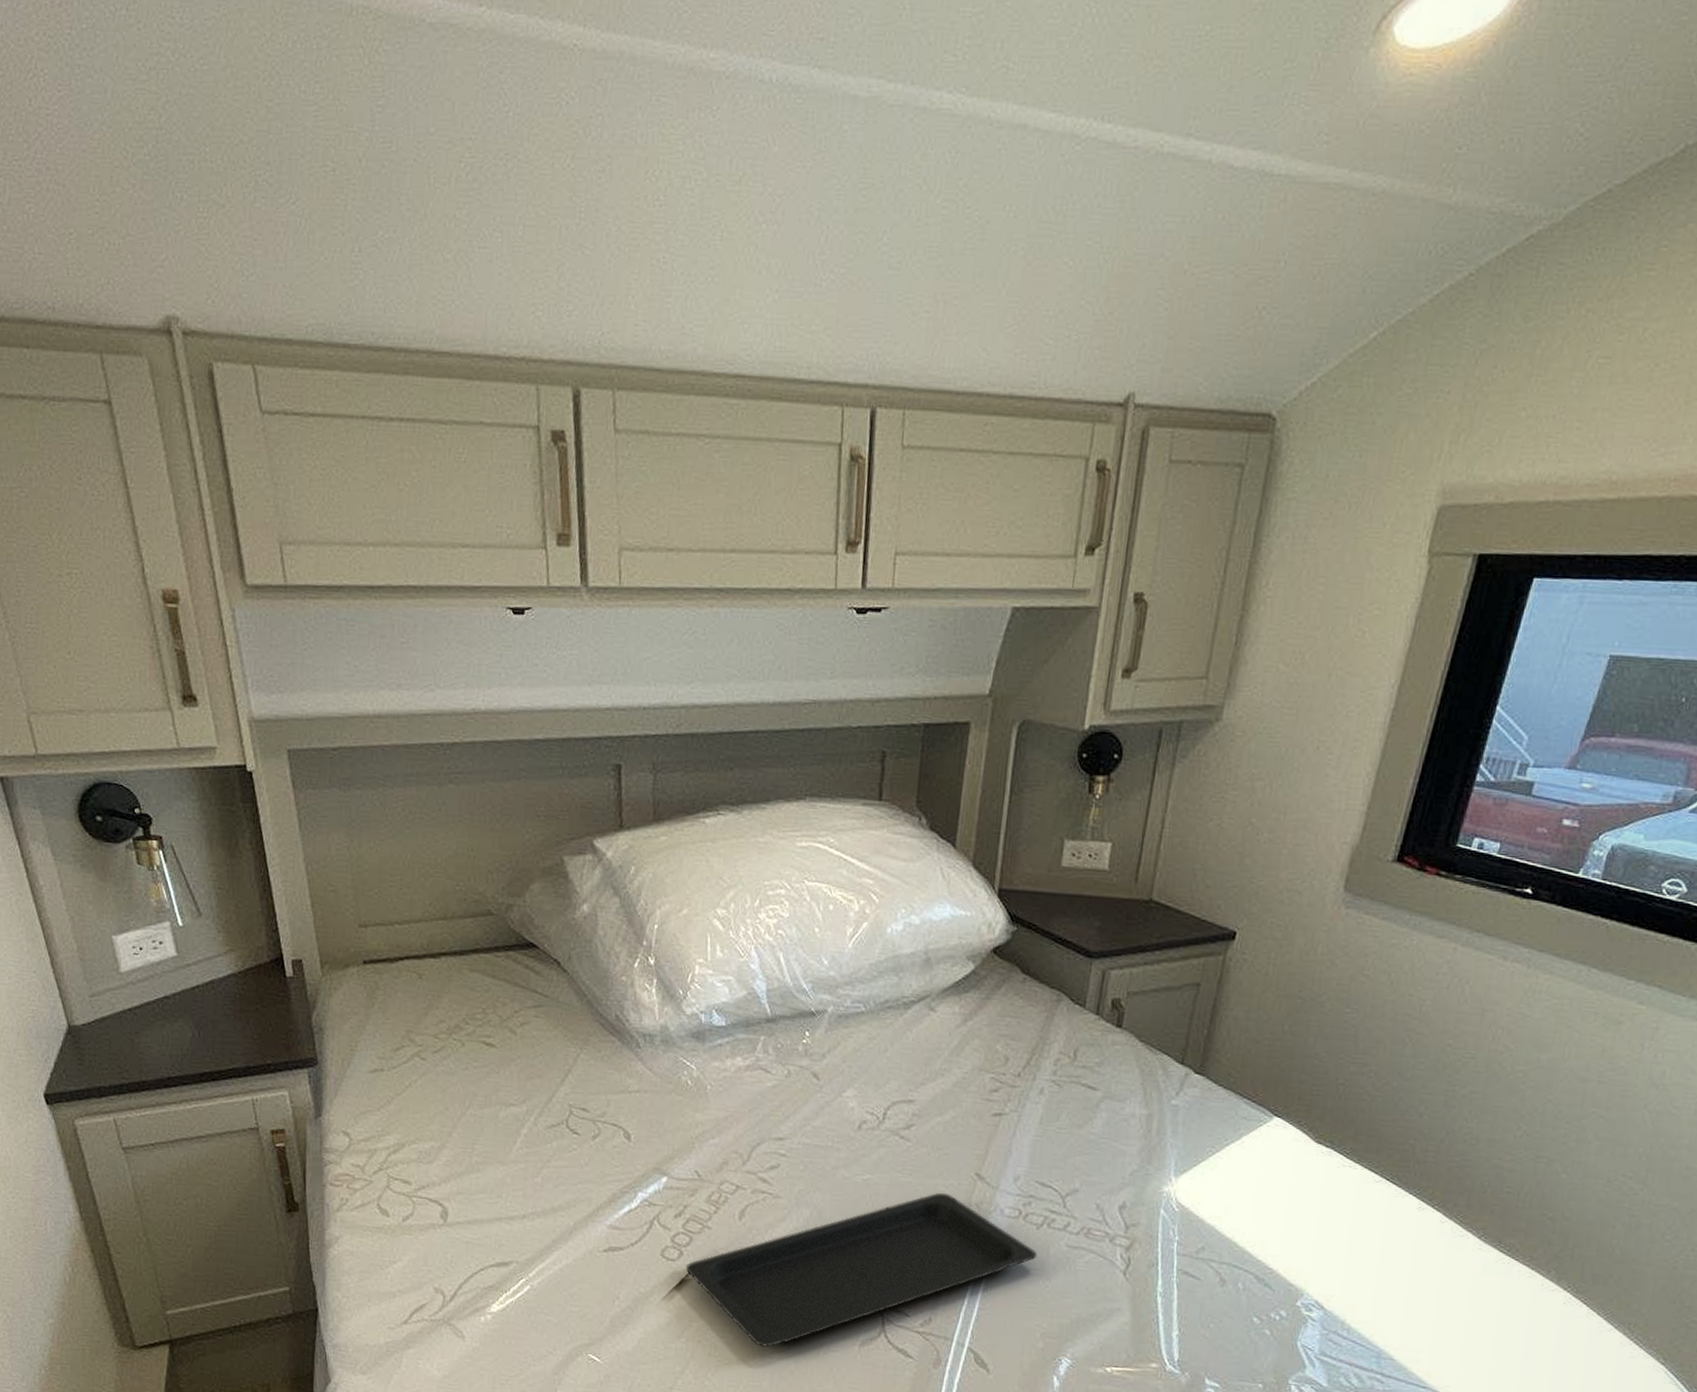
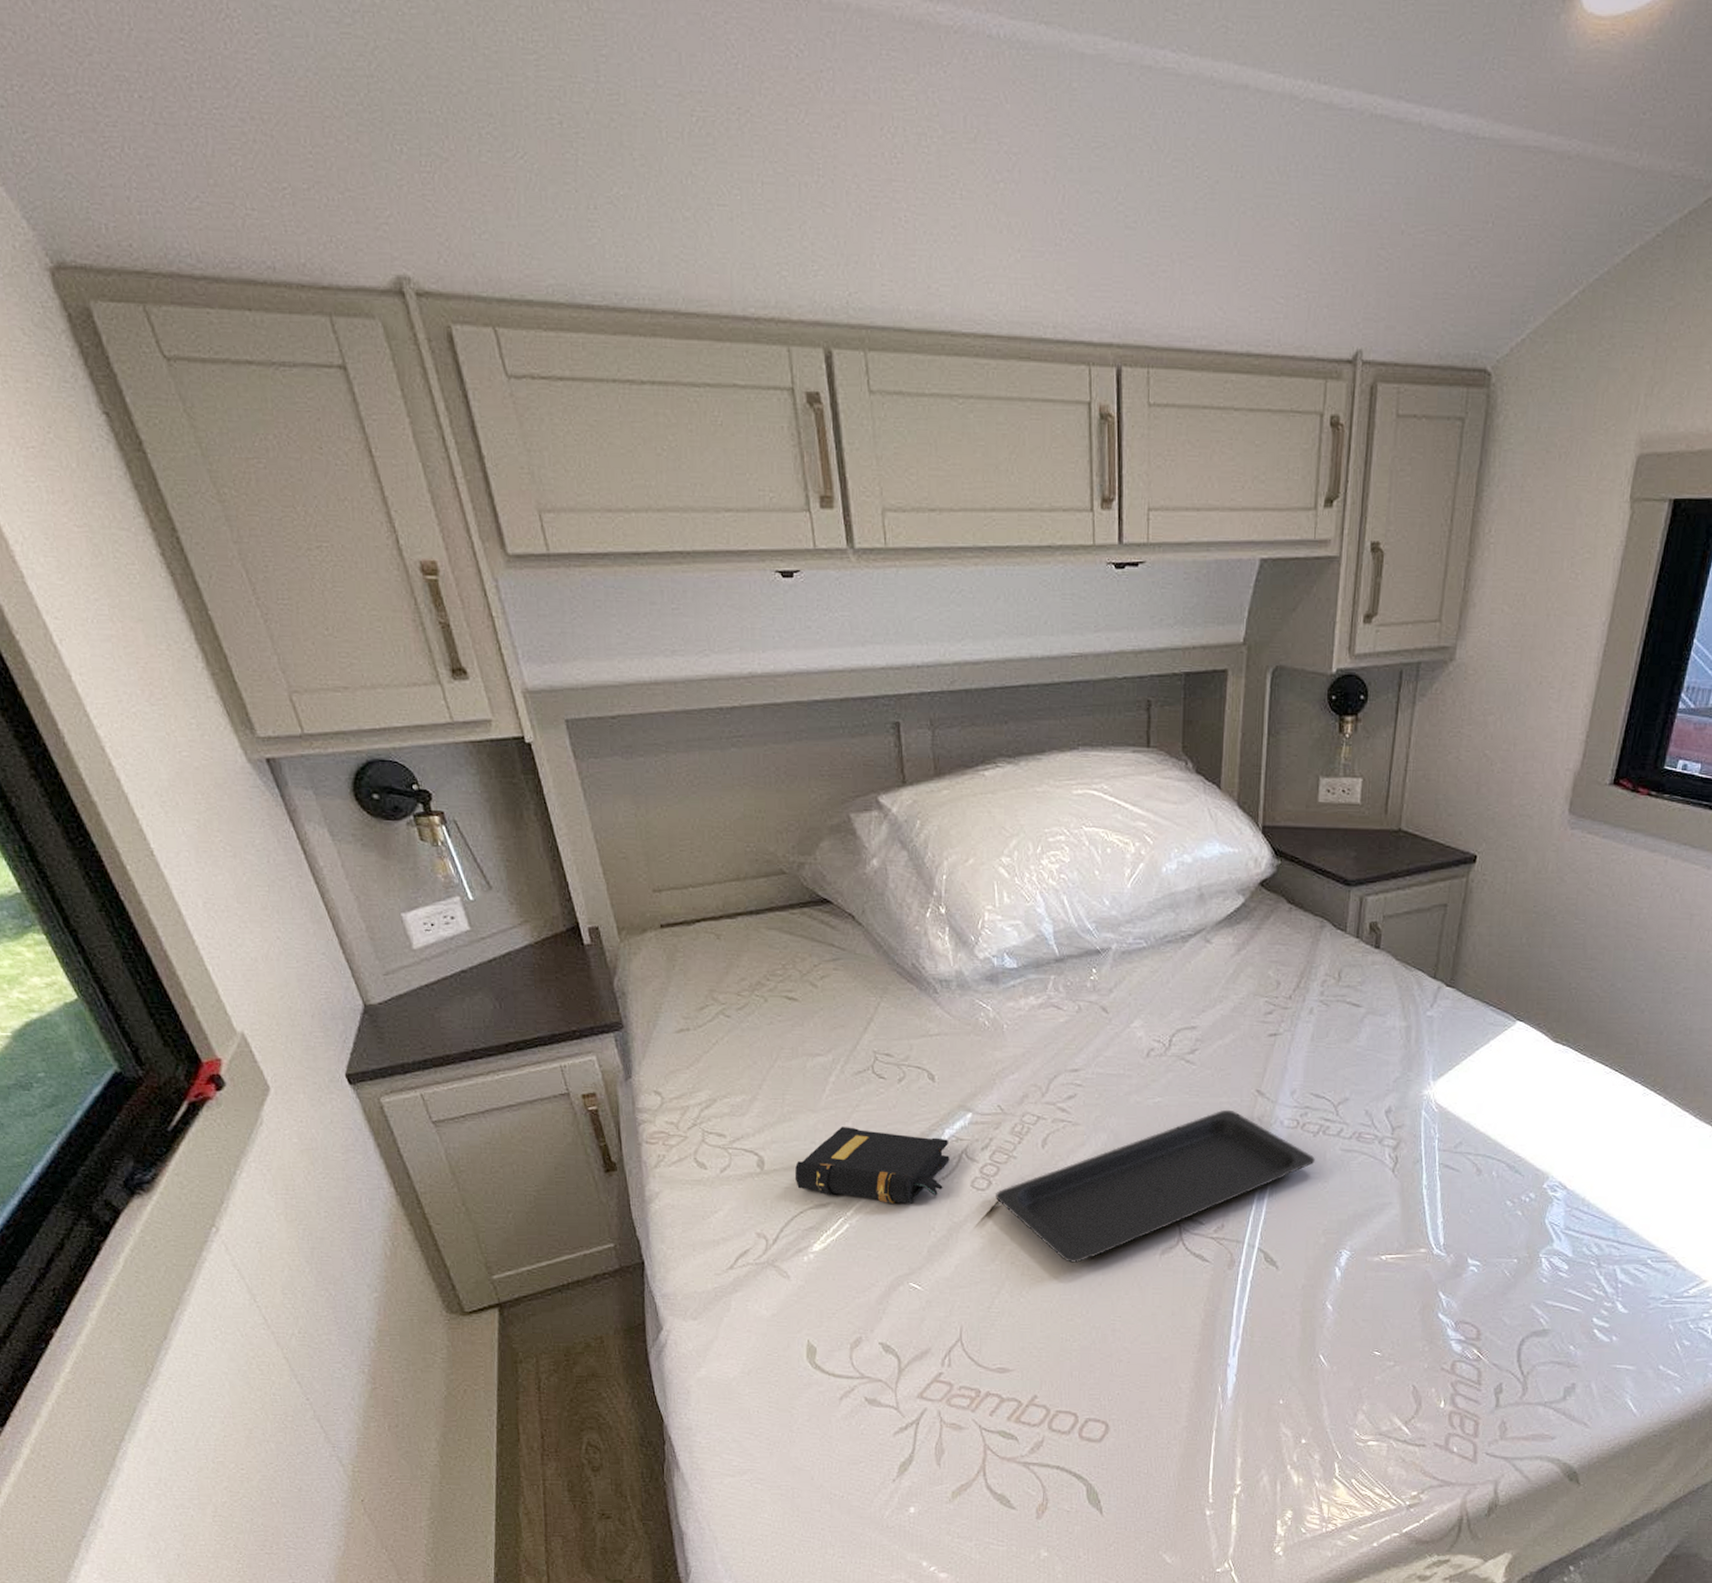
book: none [477,1182,640,1269] -> present [794,1127,949,1204]

